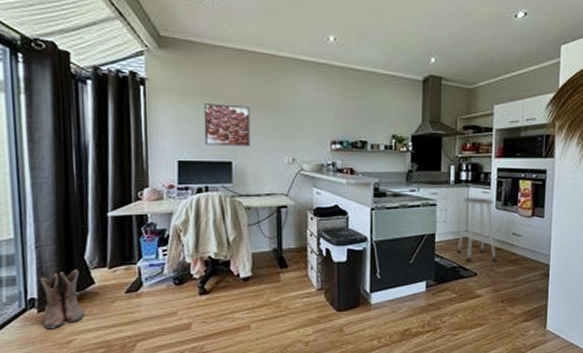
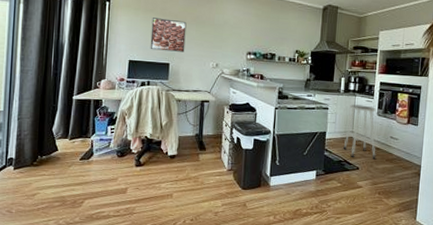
boots: present [39,269,85,328] -> none [16,138,48,183]

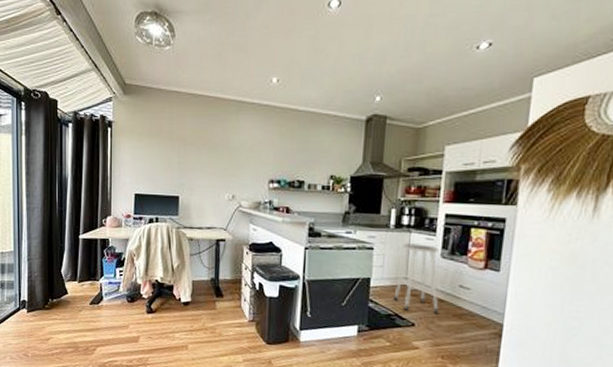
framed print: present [150,17,187,52] -> none [157,143,197,183]

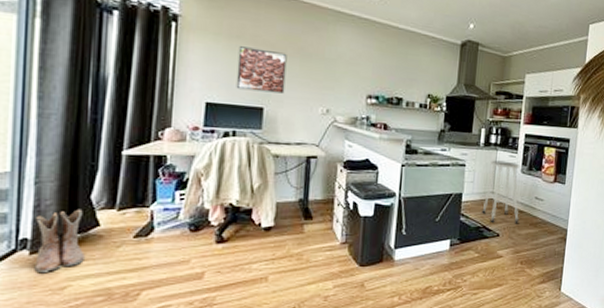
boots: none [29,280,59,326] -> present [34,209,85,272]
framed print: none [157,143,197,183] -> present [236,46,287,94]

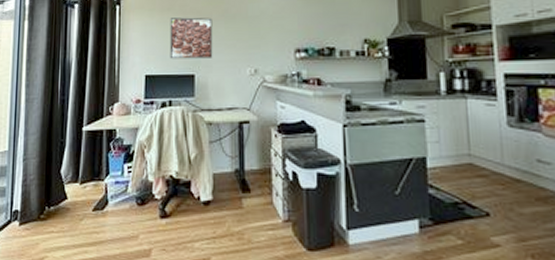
boots: present [34,209,85,272] -> none [22,183,57,243]
stool: present [482,160,520,224] -> none [458,112,518,199]

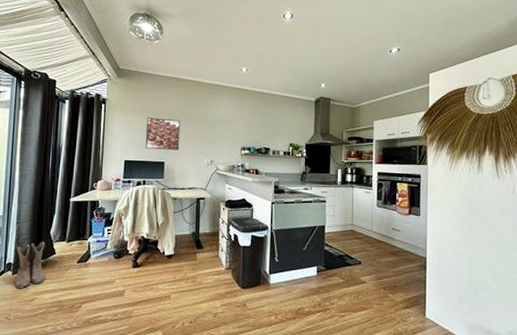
boots: none [22,183,57,243] -> present [15,241,46,288]

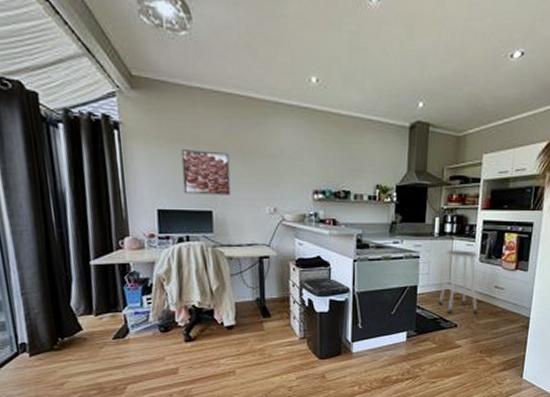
boots: present [15,241,46,288] -> none [27,315,75,371]
stool: none [343,196,379,253] -> present [438,250,479,314]

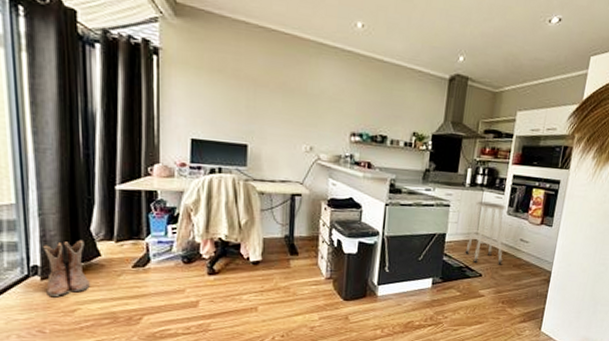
boots: none [27,315,75,371] -> present [42,239,90,296]
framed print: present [181,150,231,195] -> none [220,81,269,131]

